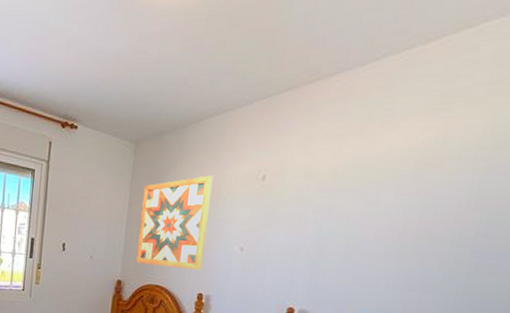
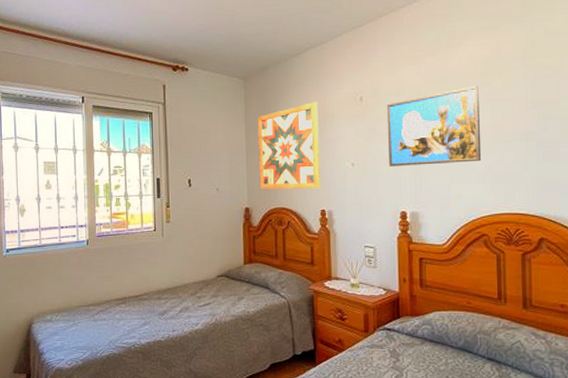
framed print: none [284,175,410,264] -> present [386,85,482,166]

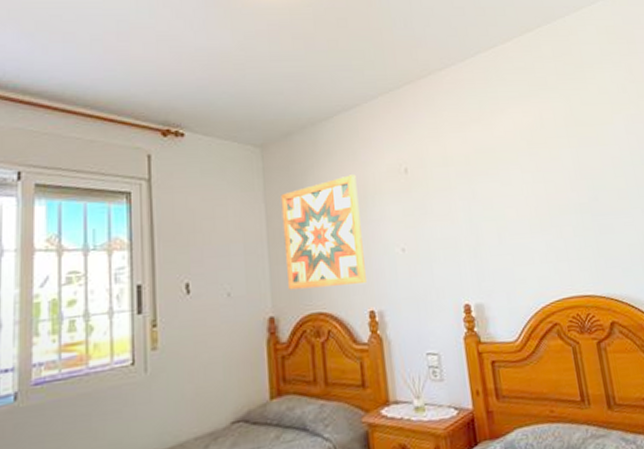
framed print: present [386,85,482,166] -> none [435,154,542,250]

